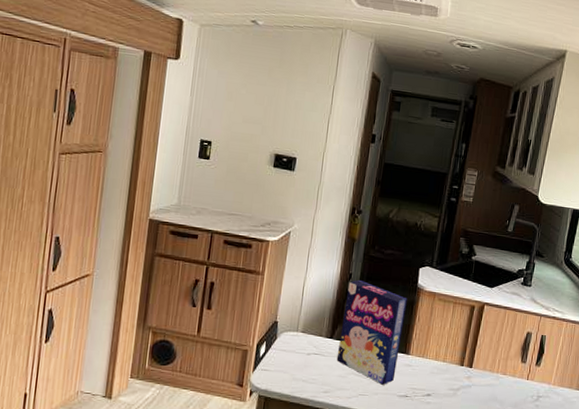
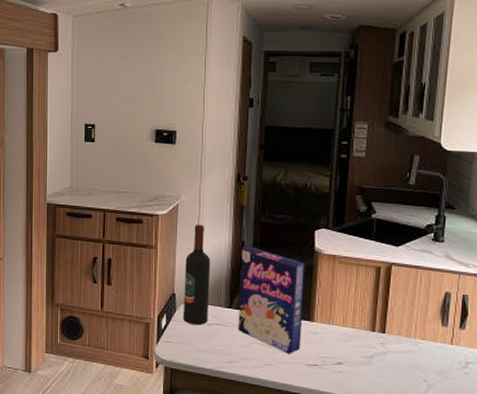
wine bottle: none [282,254,318,355] -> present [183,225,211,326]

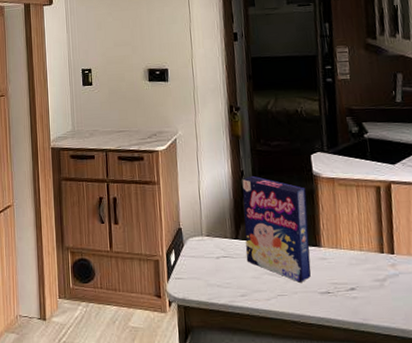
wine bottle: present [183,225,211,326] -> none [188,157,216,260]

